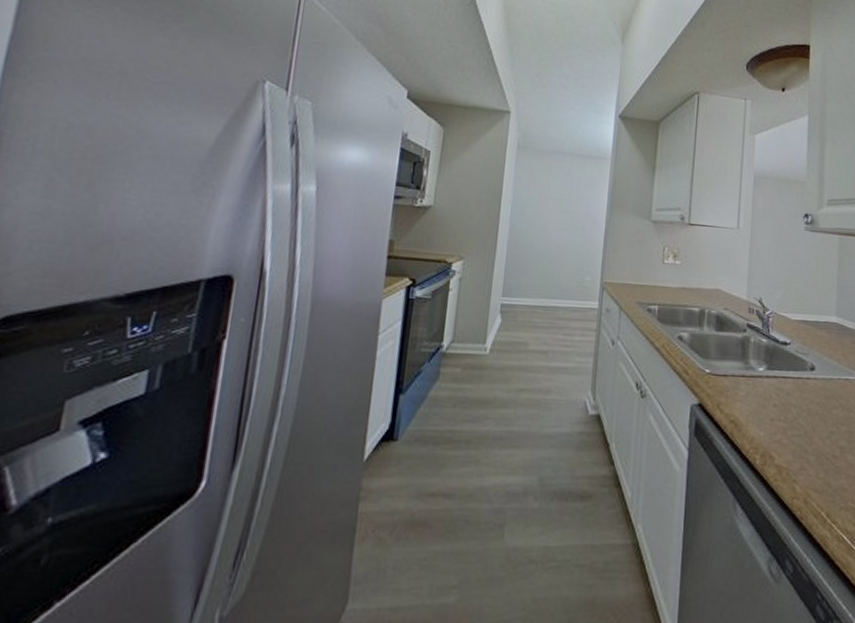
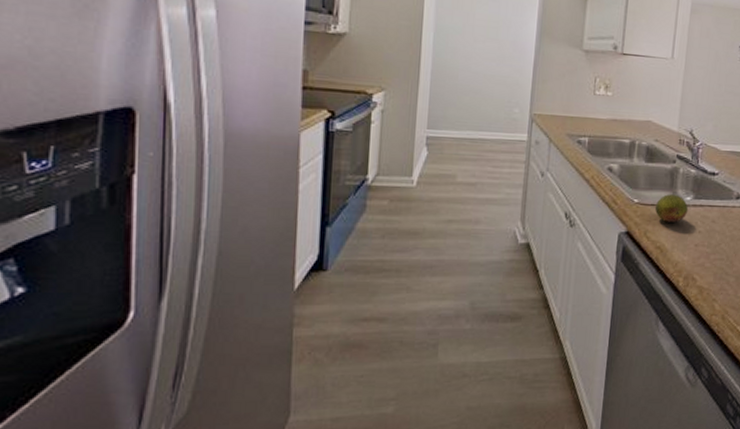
fruit: none [727,364,762,395] -> present [654,194,689,222]

